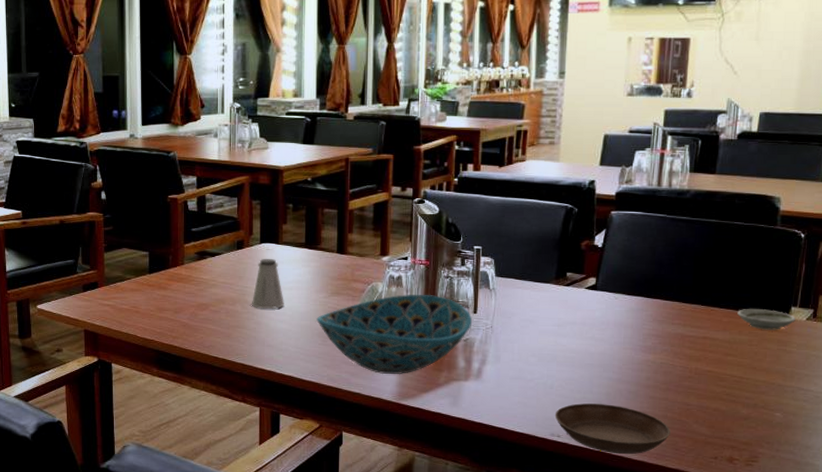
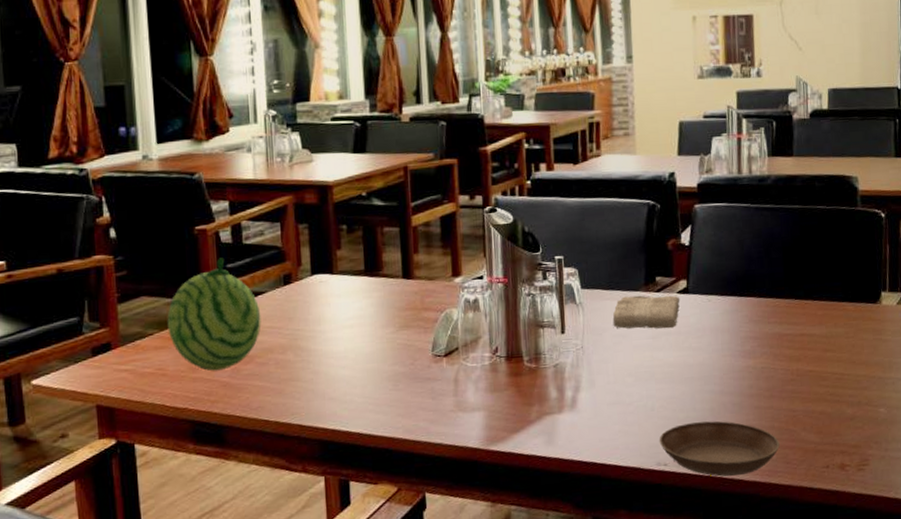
fruit: none [142,222,217,313] -> present [167,257,261,371]
saltshaker: present [252,259,284,309] -> none [306,292,345,354]
bowl: present [316,294,473,375] -> none [385,317,561,417]
washcloth: none [522,287,588,319] -> present [612,295,680,329]
saucer: present [737,309,796,330] -> none [831,297,887,320]

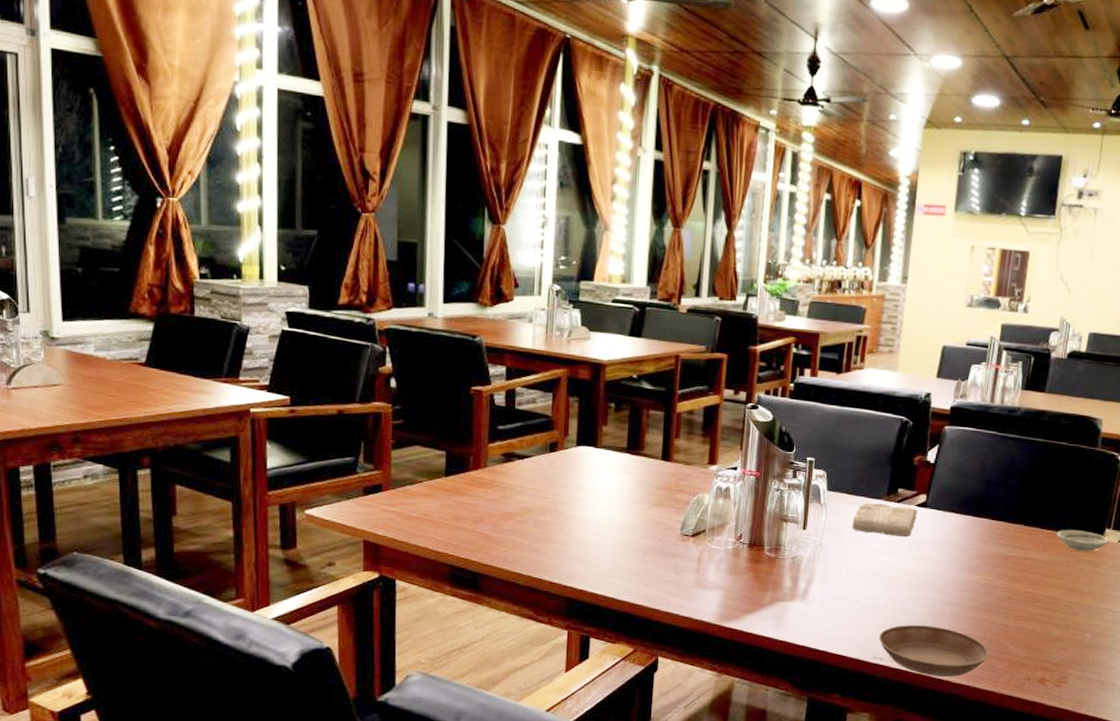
fruit: present [167,257,261,371] -> none [436,419,525,523]
saucer: none [831,297,887,320] -> present [1057,530,1109,552]

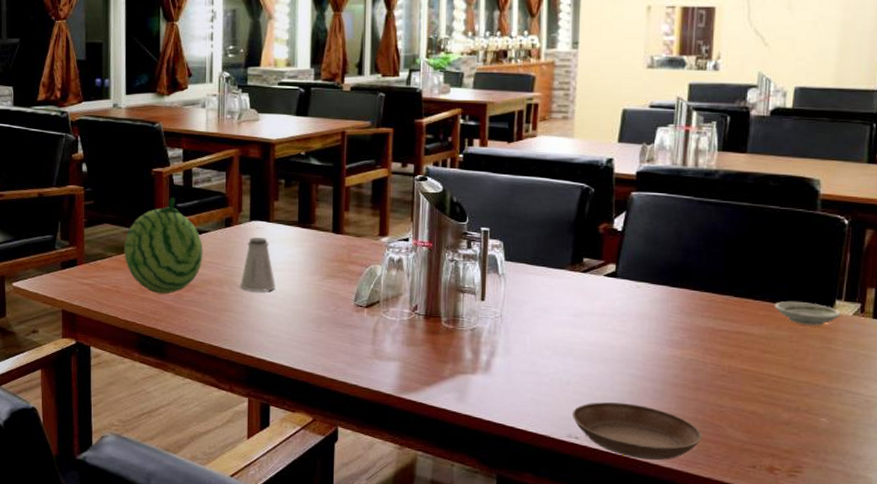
fruit: none [436,419,525,523] -> present [124,197,203,294]
saltshaker: none [564,464,601,520] -> present [241,238,275,291]
washcloth: present [852,503,918,538] -> none [534,273,607,309]

